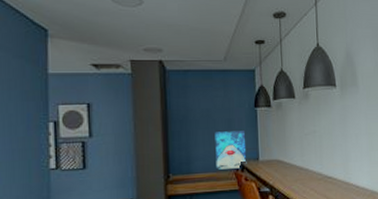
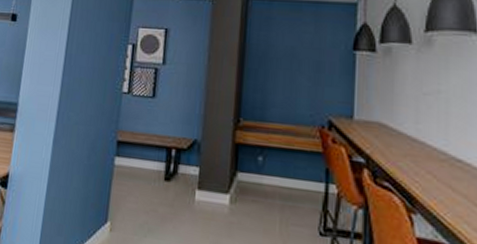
wall art: present [215,131,247,170] -> none [296,75,338,125]

